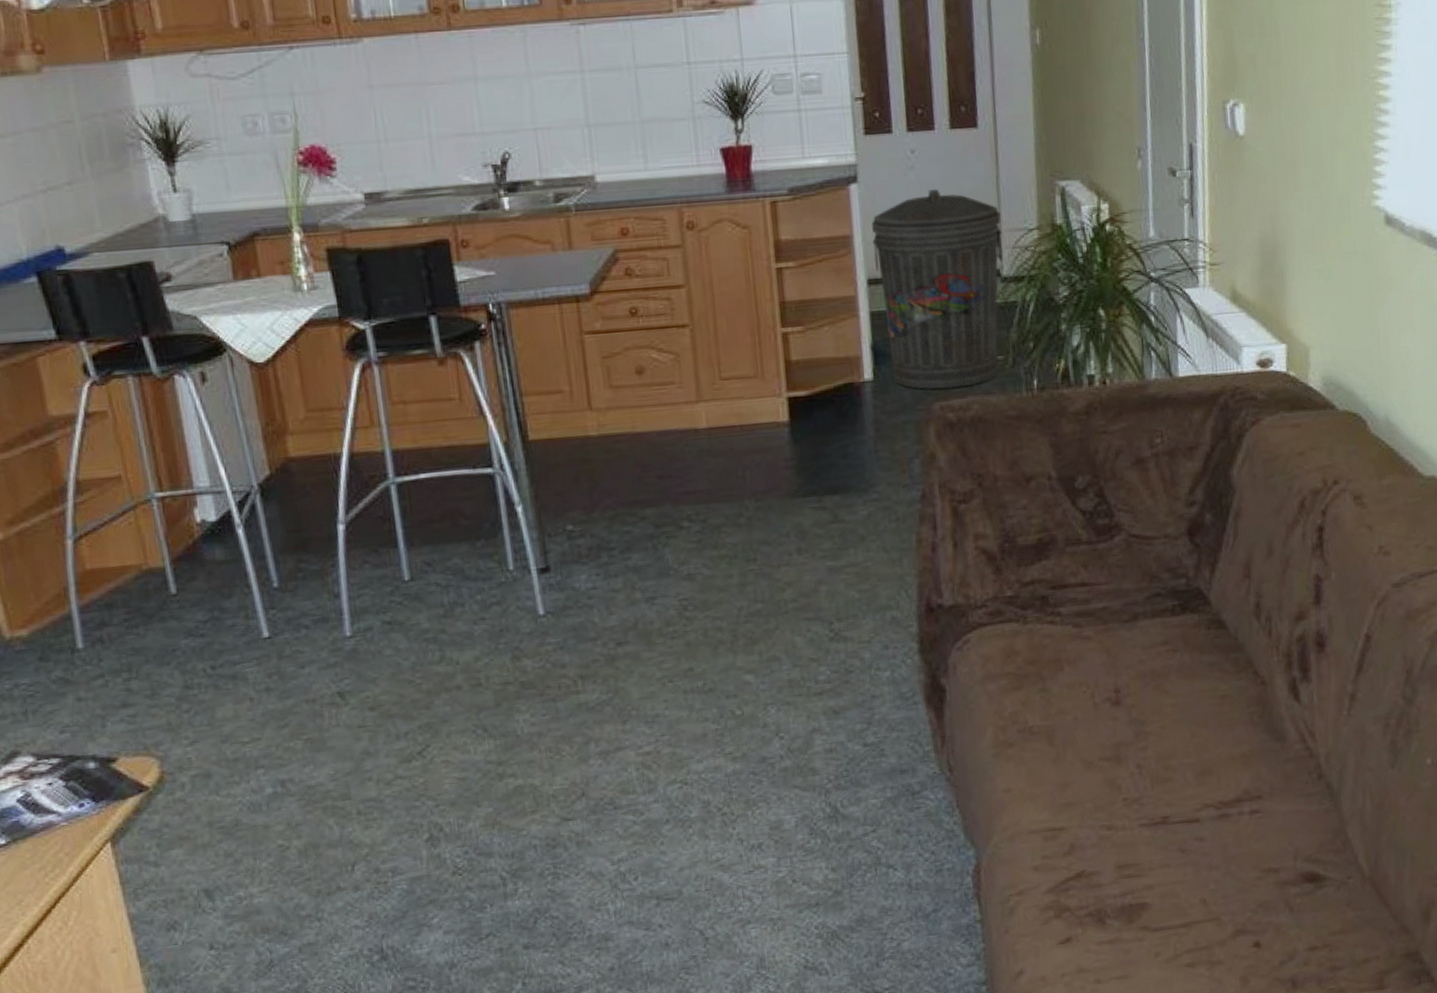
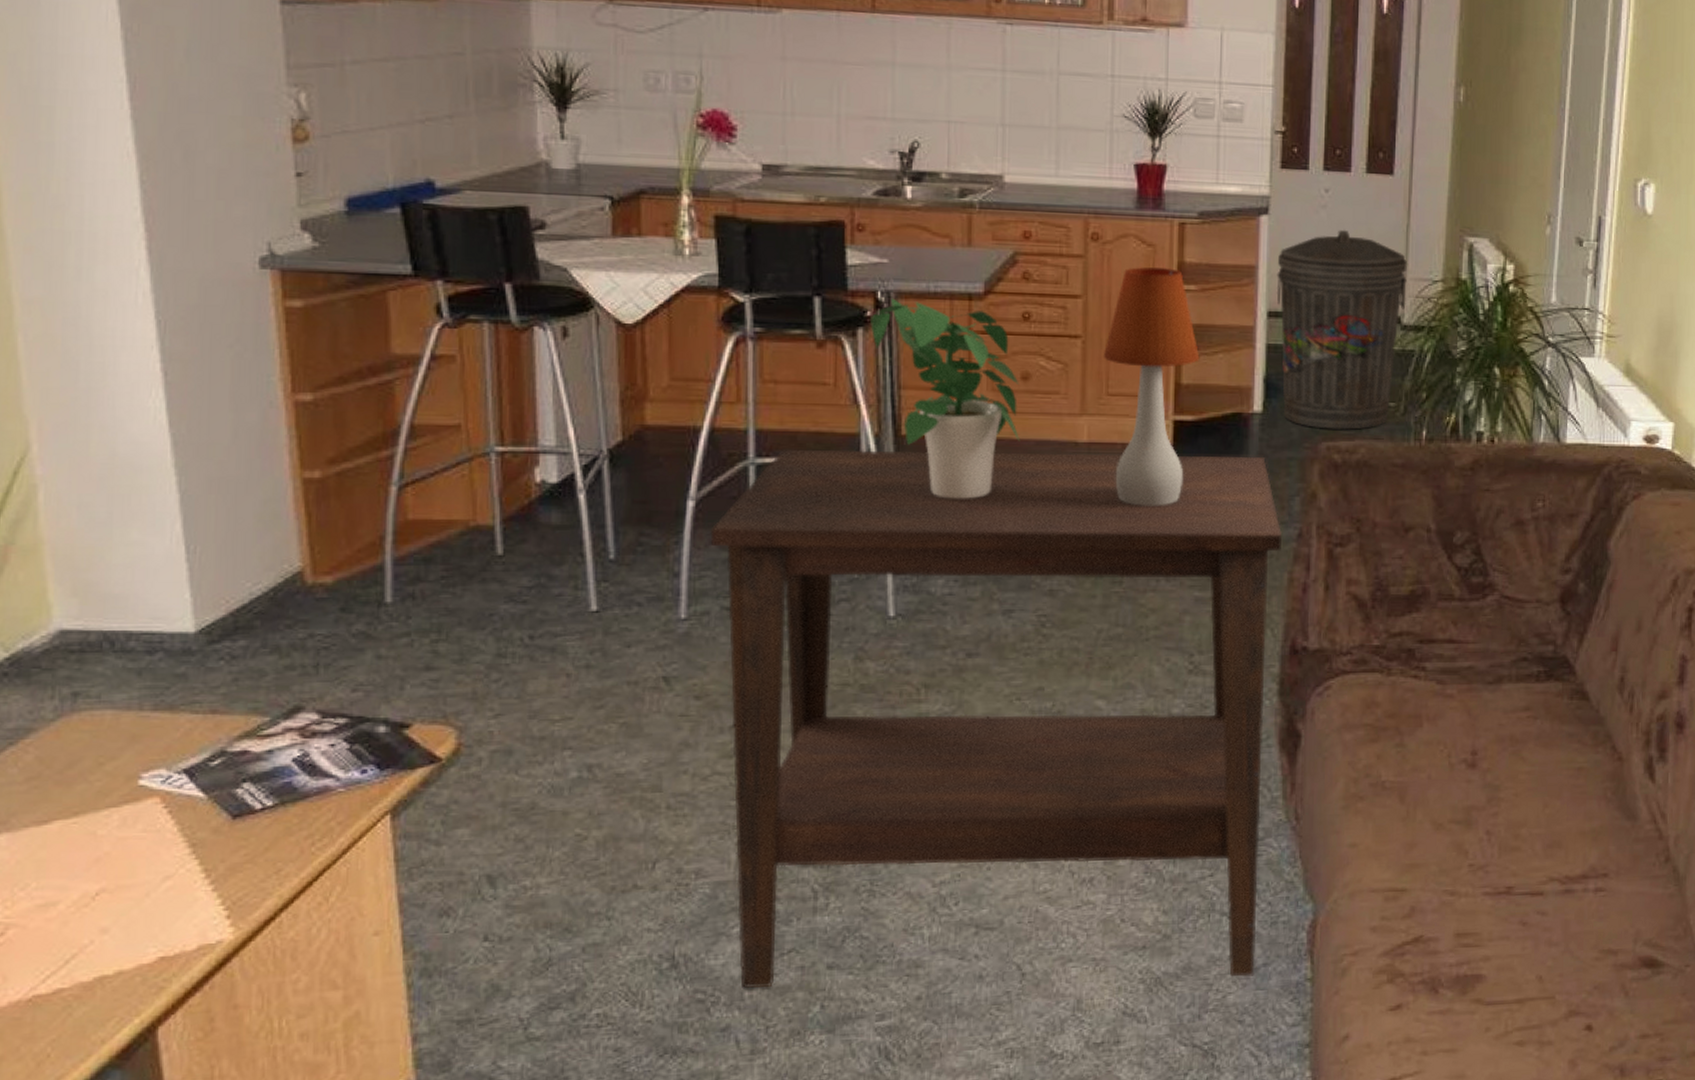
side table: none [362,423,926,974] -> present [710,449,1283,989]
potted plant: none [484,309,643,497] -> present [869,298,1021,499]
table lamp: none [712,248,806,485] -> present [1104,267,1200,506]

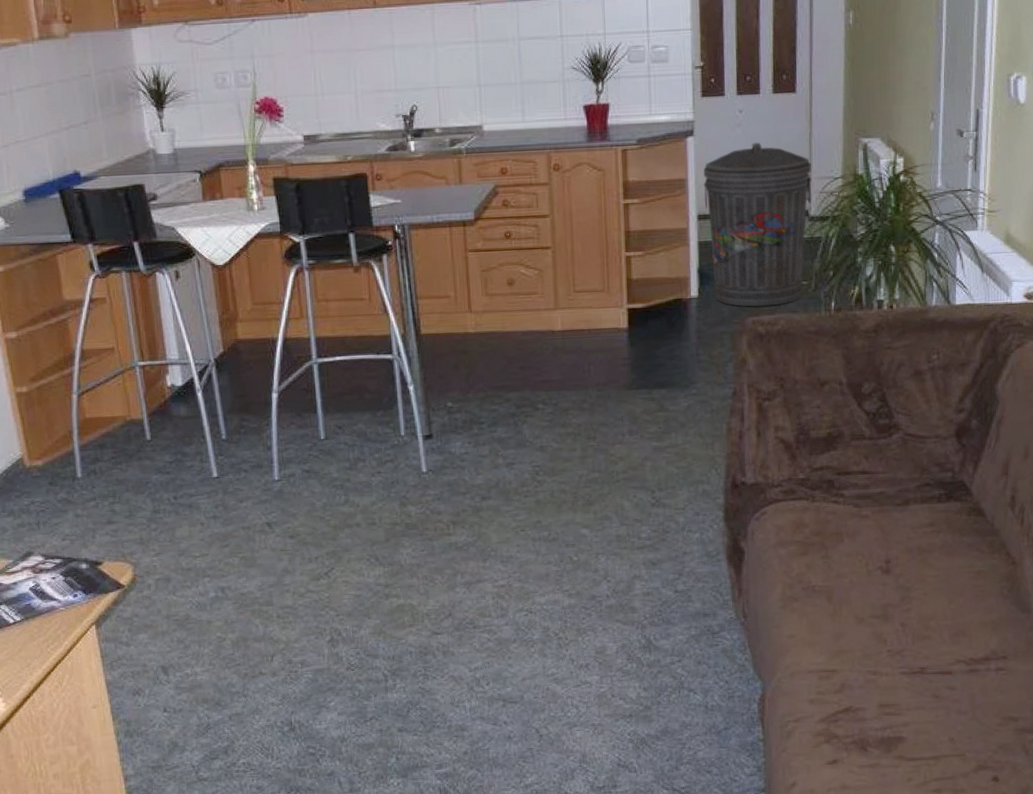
side table: present [710,449,1283,989] -> none [290,332,720,746]
potted plant: present [869,298,1021,499] -> none [390,229,510,381]
table lamp: present [1104,267,1200,506] -> none [570,187,645,378]

